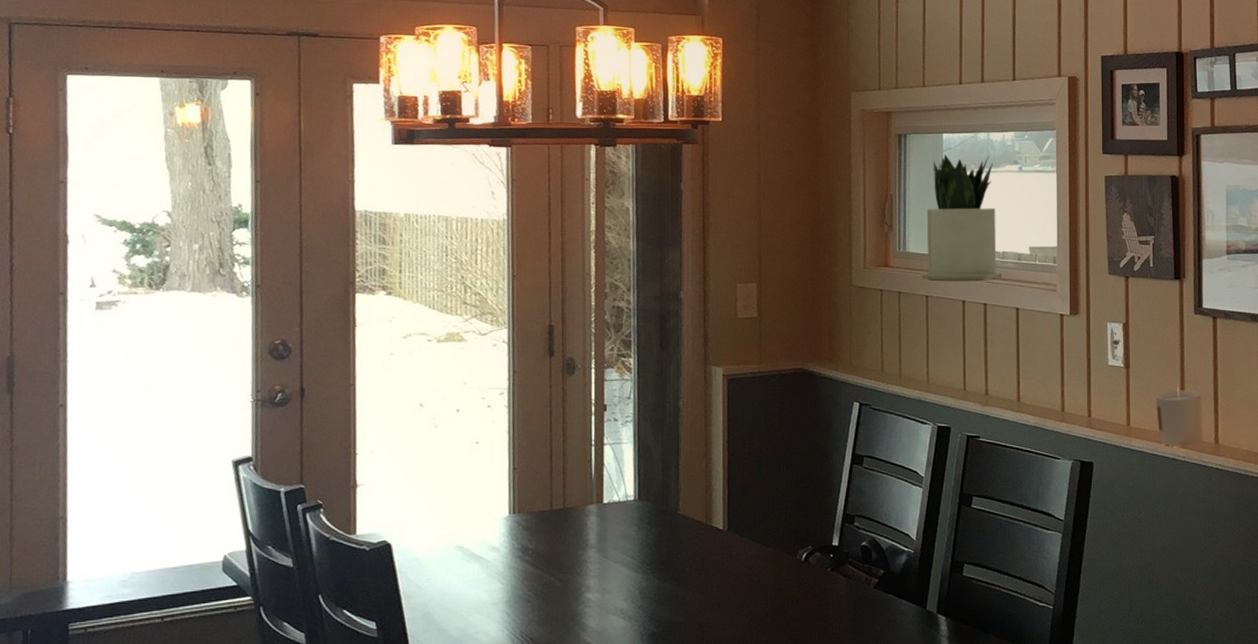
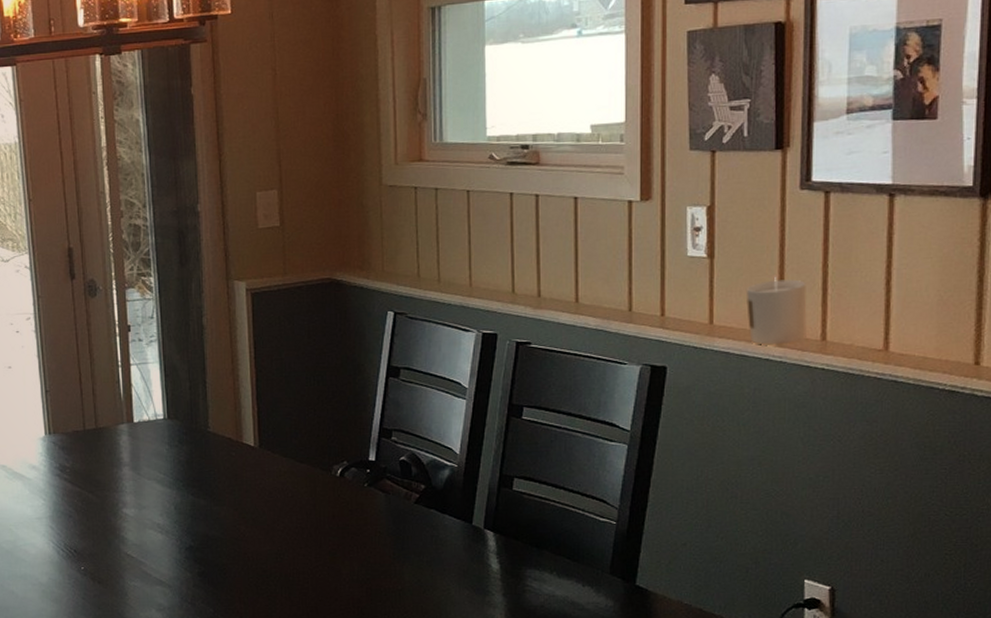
planter: present [920,155,1004,282] -> none [459,20,559,174]

